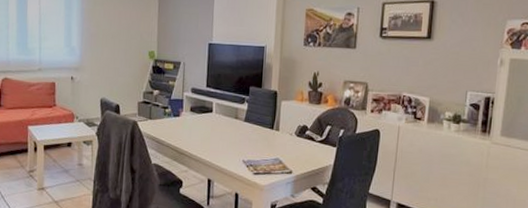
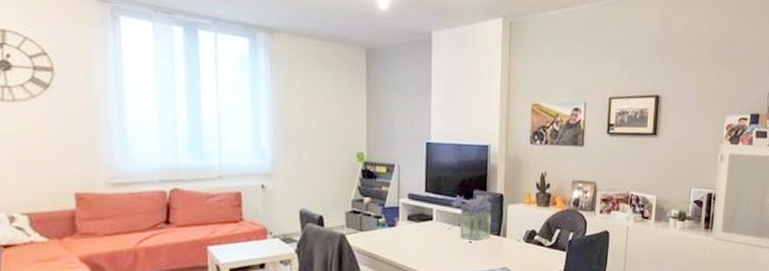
flower bouquet: none [225,90,267,134] -> present [447,194,493,243]

